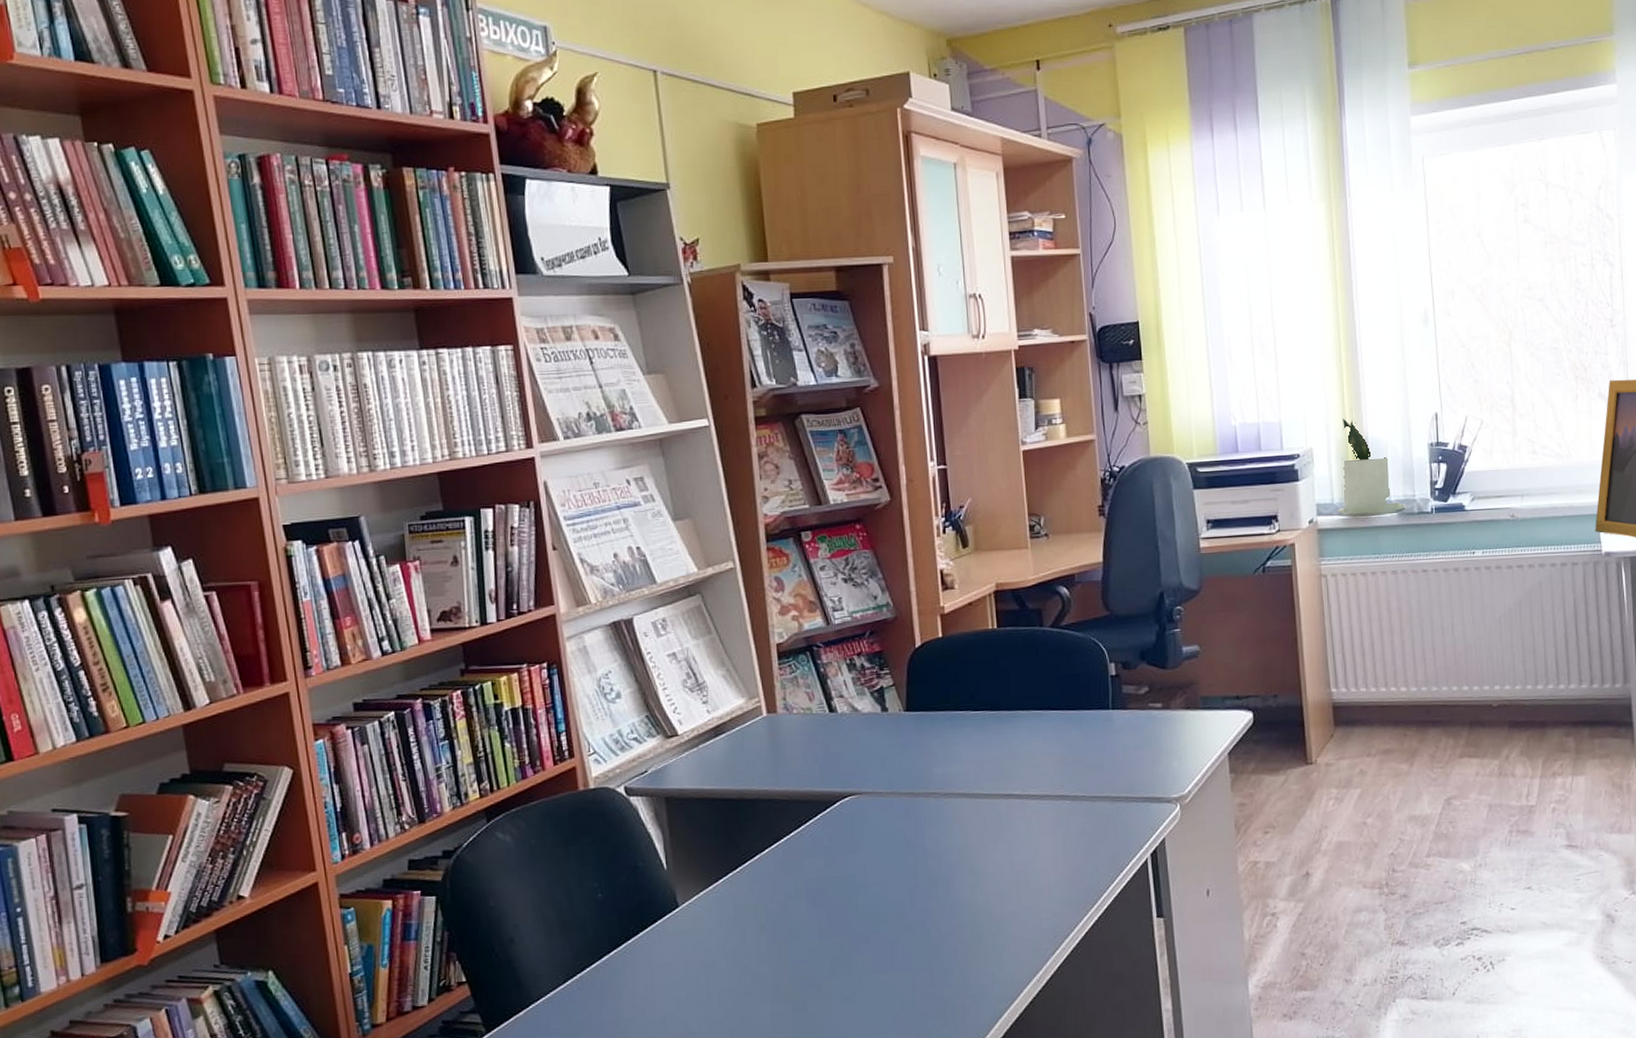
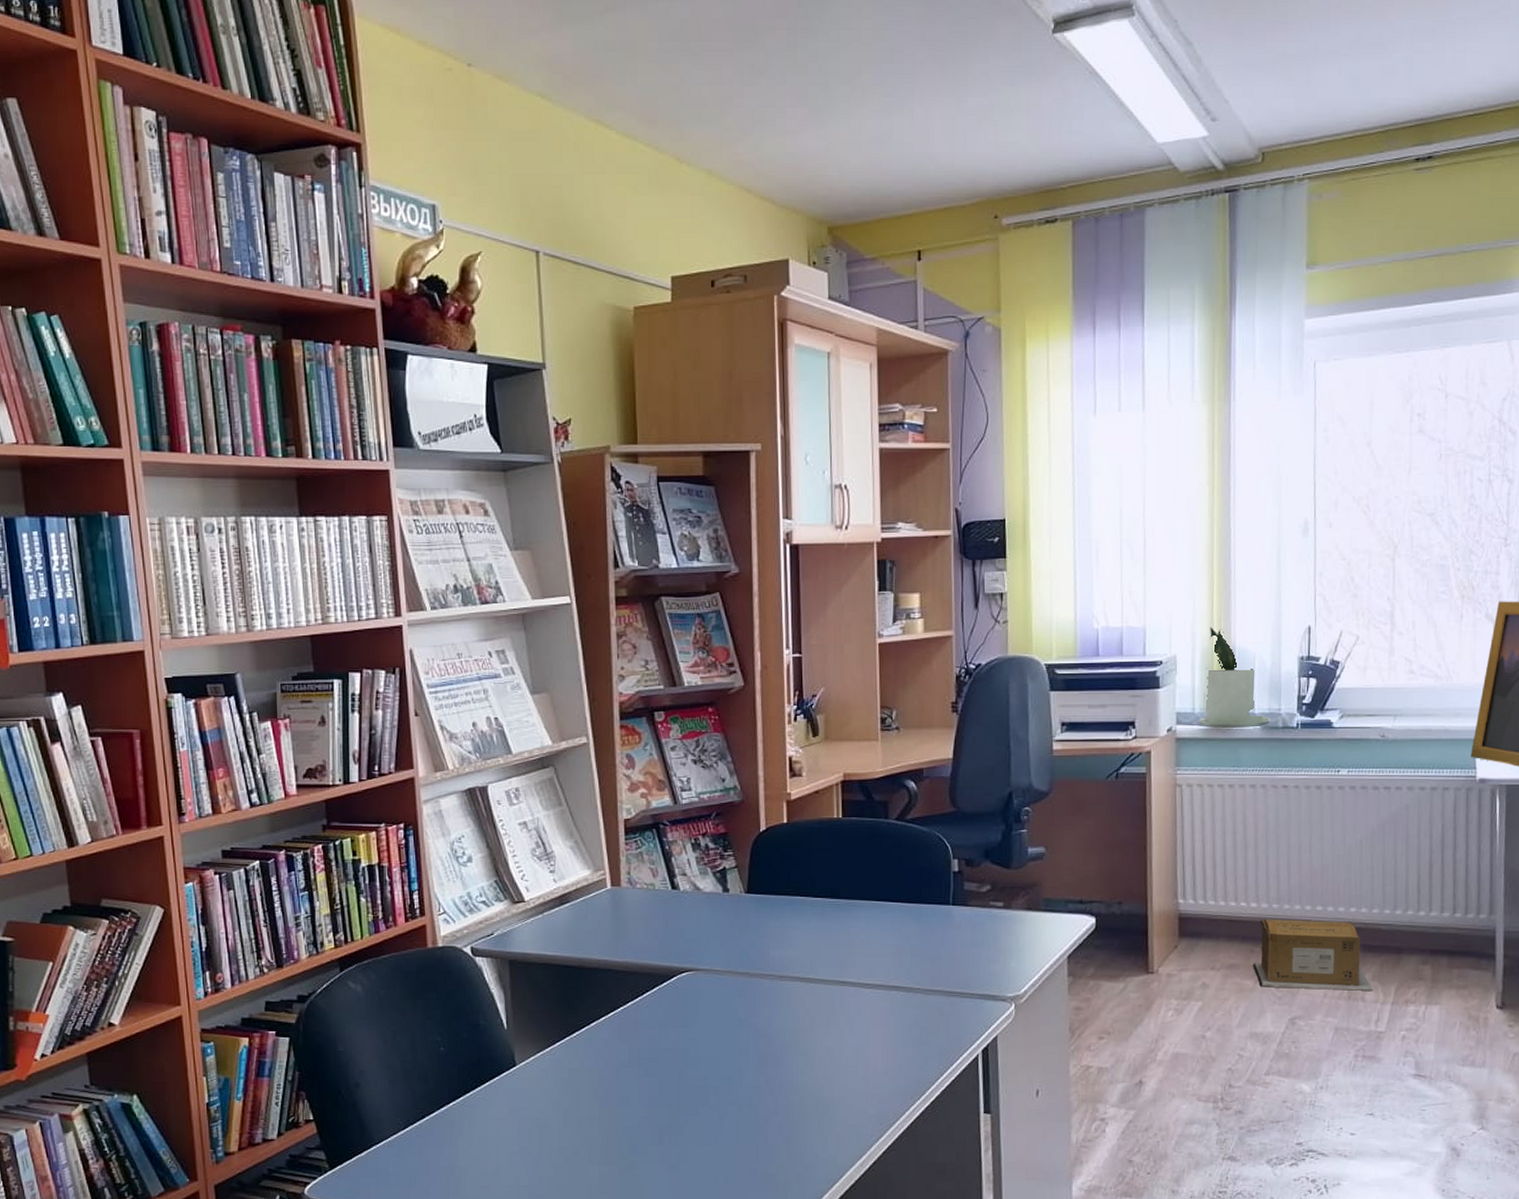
cardboard box: none [1407,699,1522,770] -> present [1253,918,1374,991]

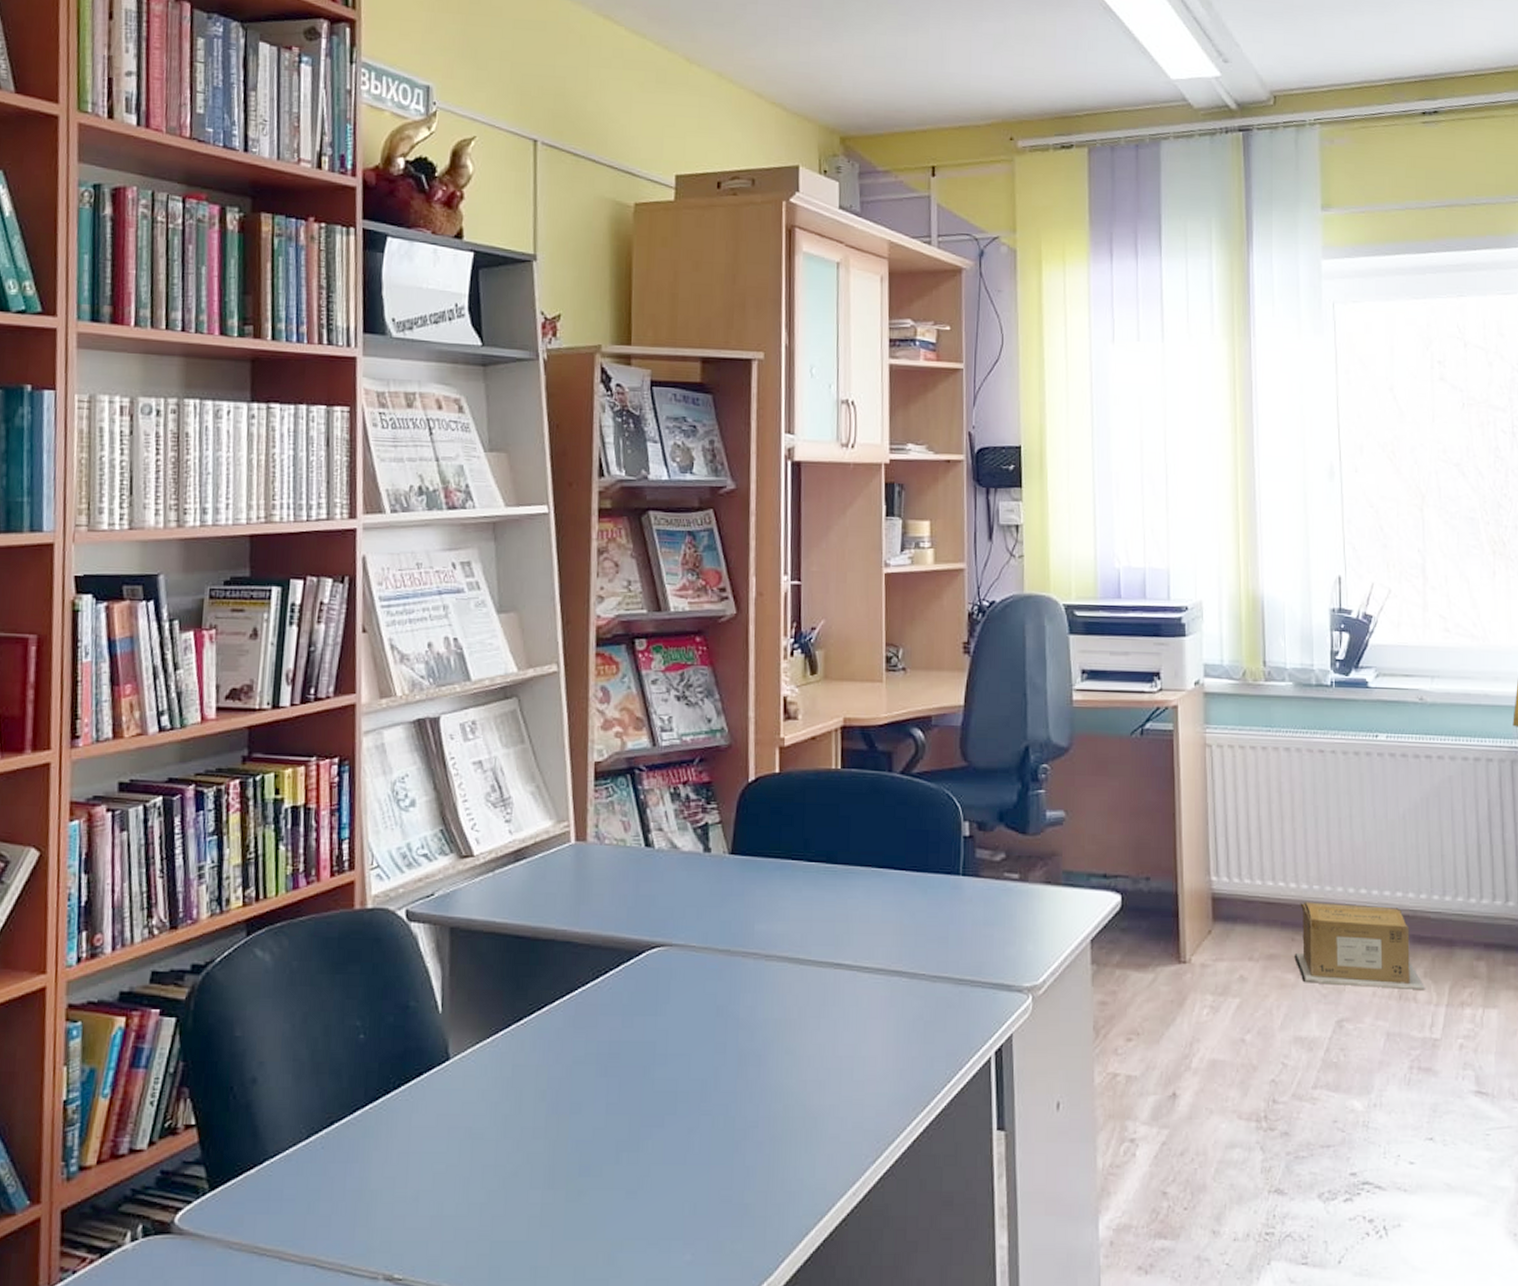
planter: present [1198,627,1271,728] -> none [1227,572,1304,684]

